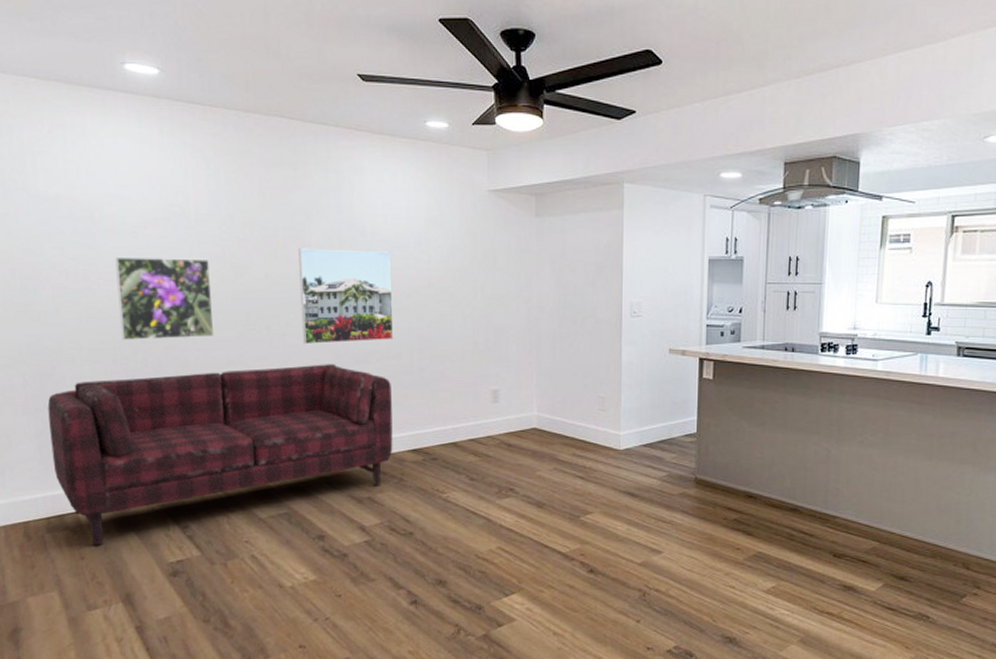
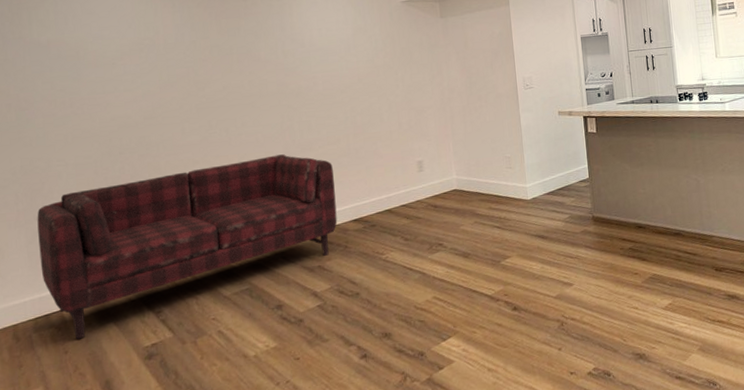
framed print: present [115,256,215,341] -> none [97,79,182,154]
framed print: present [298,248,394,345] -> none [250,57,333,141]

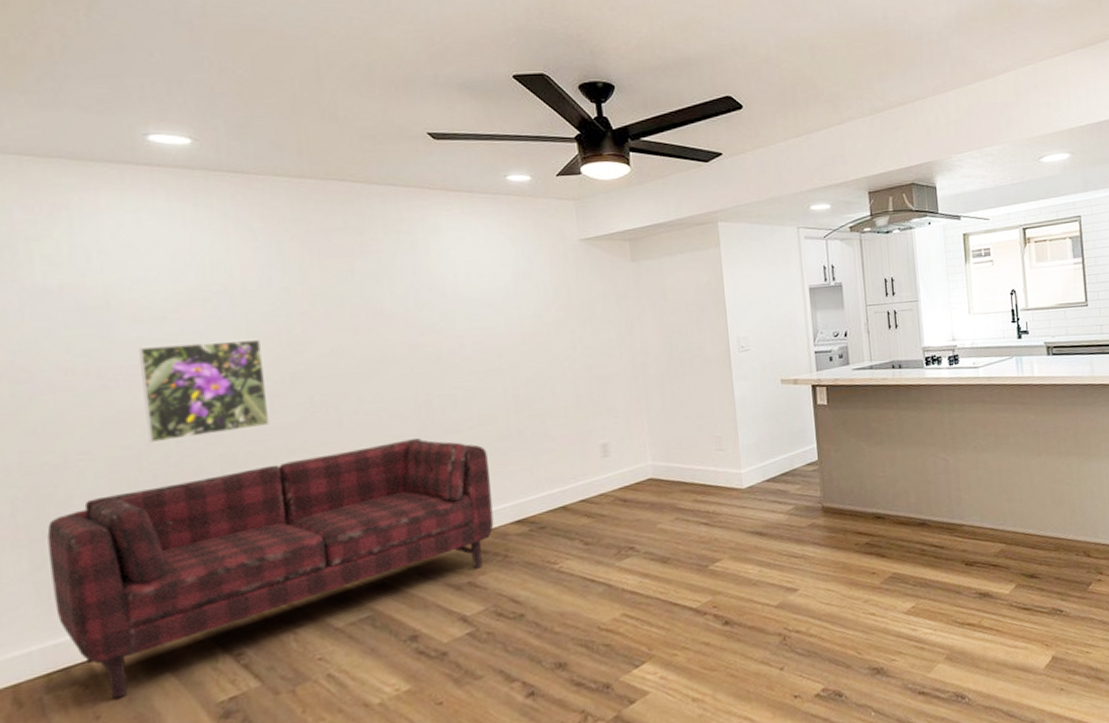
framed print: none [97,79,182,154] -> present [139,339,270,444]

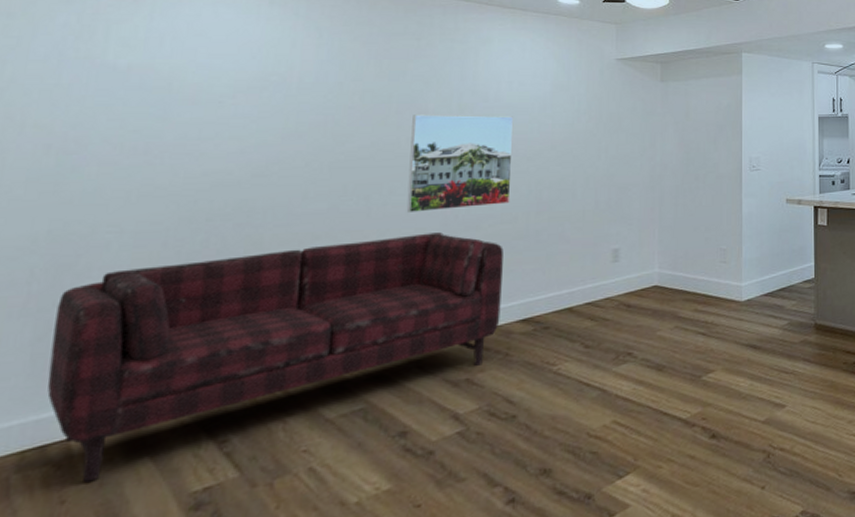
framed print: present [139,339,270,444] -> none [180,127,308,220]
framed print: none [369,311,487,421] -> present [406,114,514,214]

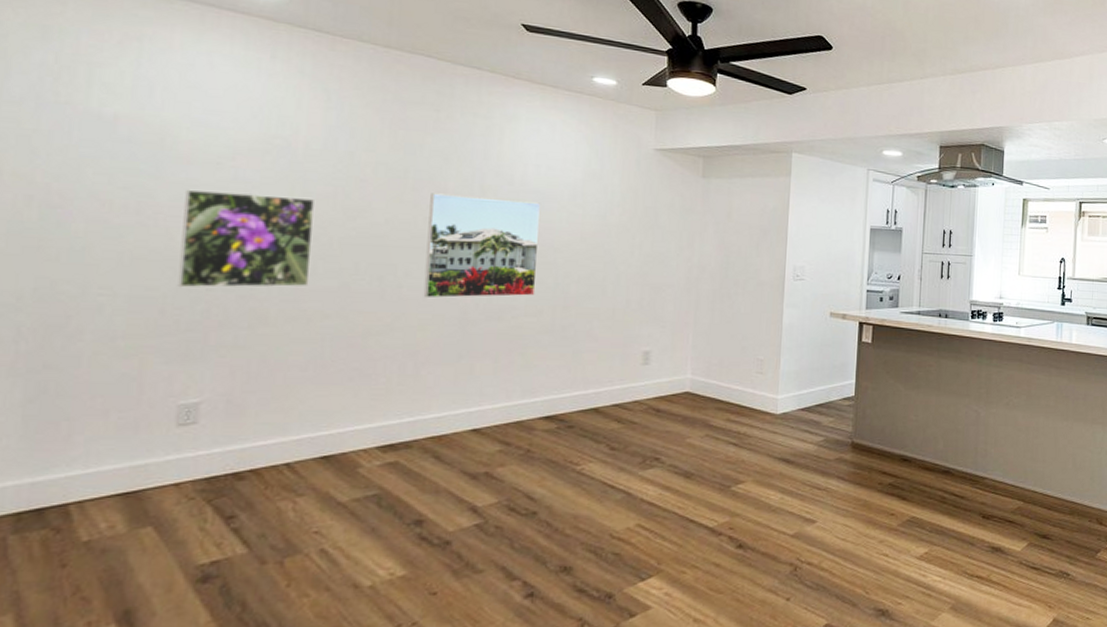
sofa: present [47,232,504,483] -> none [41,320,527,548]
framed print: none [180,127,308,220] -> present [178,189,316,288]

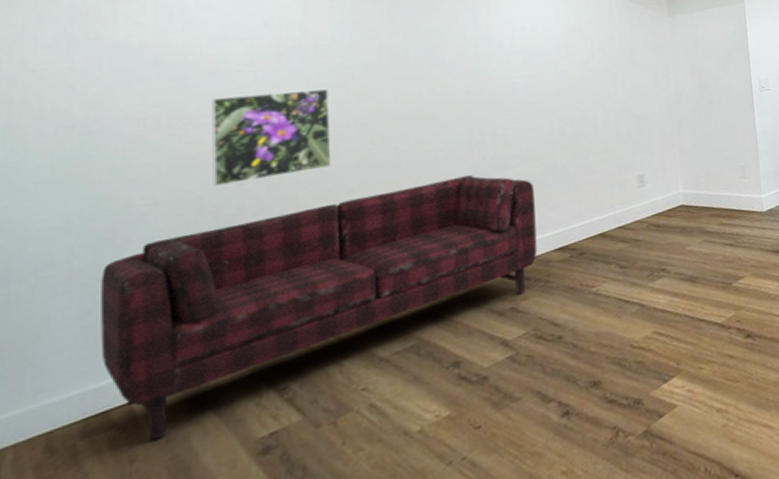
sofa: none [41,320,527,548] -> present [101,175,538,441]
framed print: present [423,193,542,299] -> none [431,60,535,160]

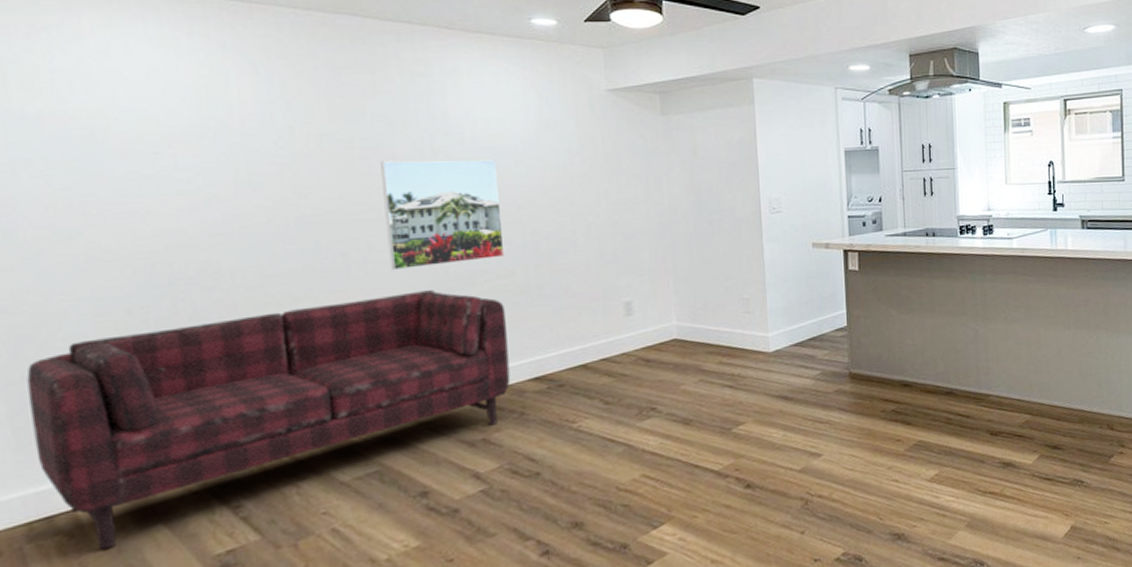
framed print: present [212,89,332,187] -> none [128,179,272,286]
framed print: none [431,60,535,160] -> present [380,159,505,271]

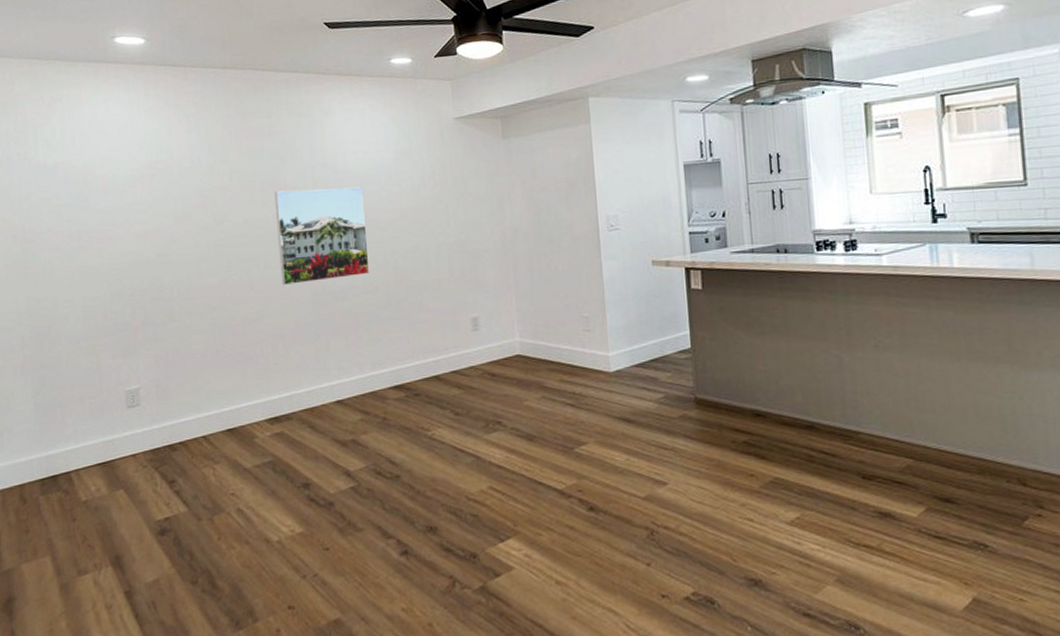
sofa: present [26,290,511,550] -> none [43,303,375,506]

